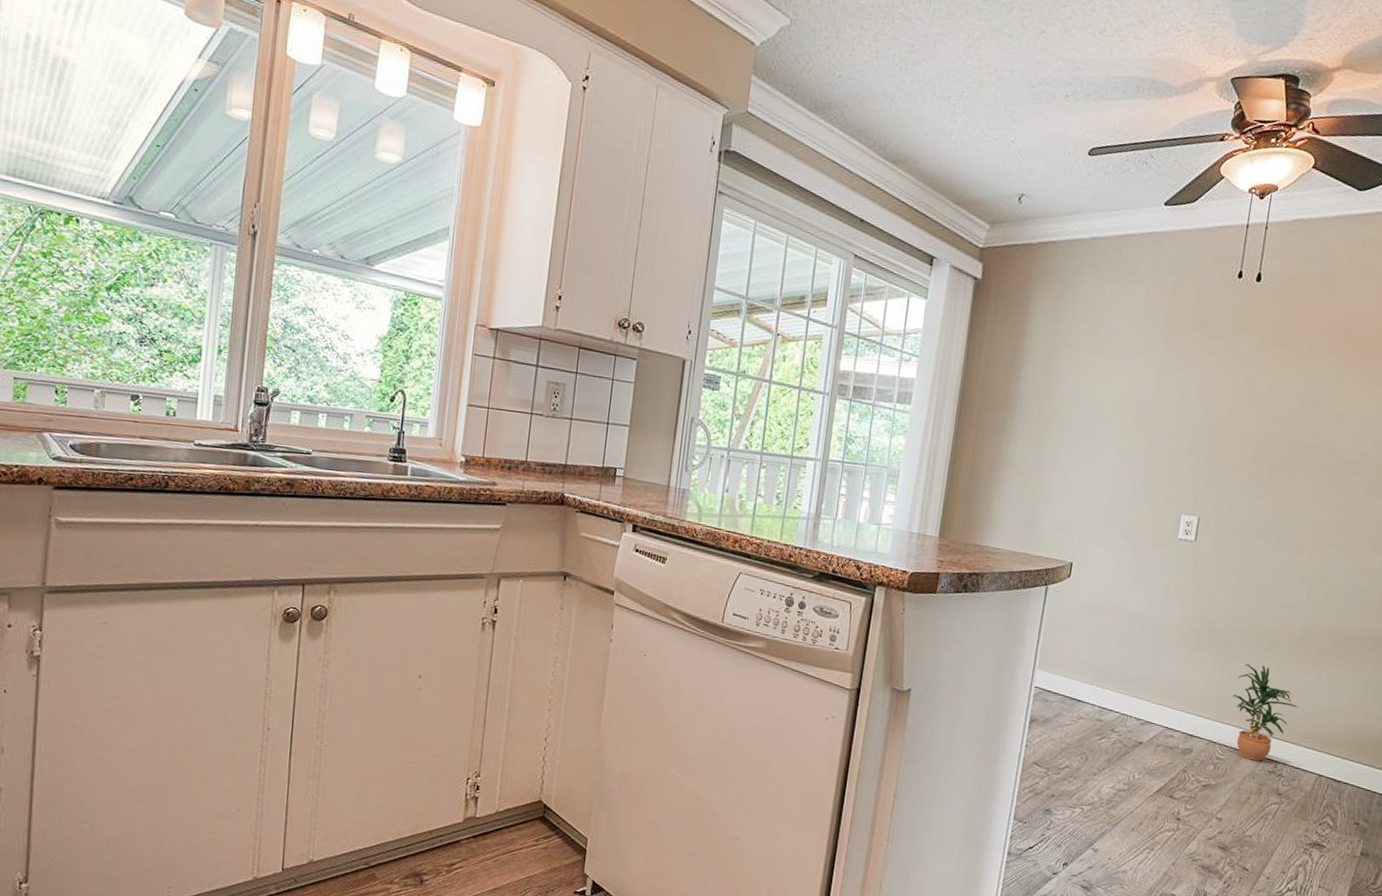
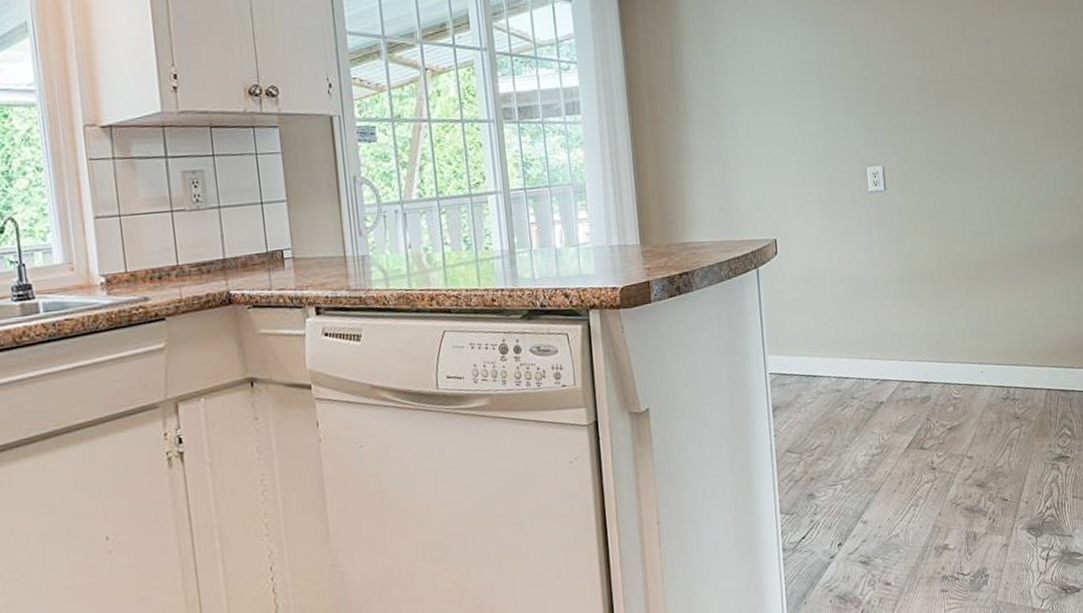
potted plant: present [1231,664,1299,761] -> none [953,296,1015,392]

